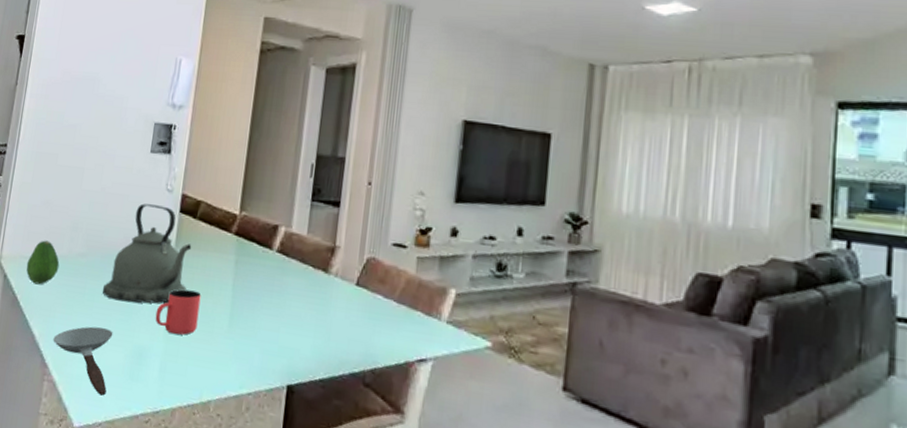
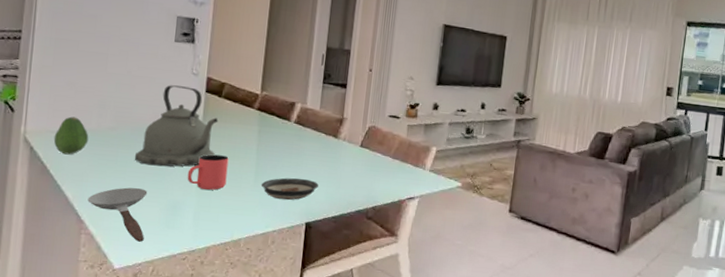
saucer: none [235,323,304,354] -> present [261,177,319,201]

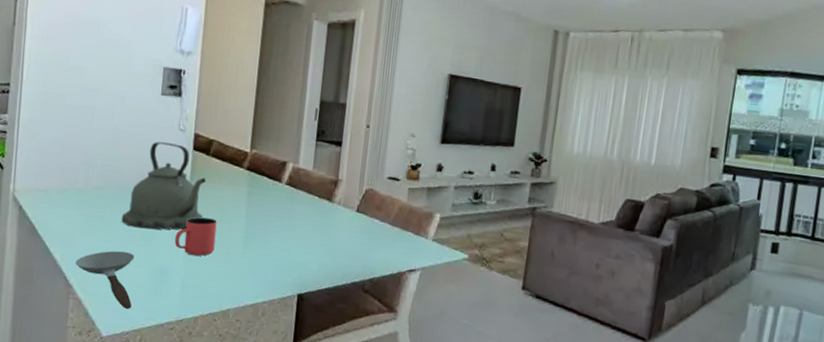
fruit: present [53,116,89,155] -> none [41,174,76,215]
saucer: present [261,177,319,201] -> none [250,244,311,269]

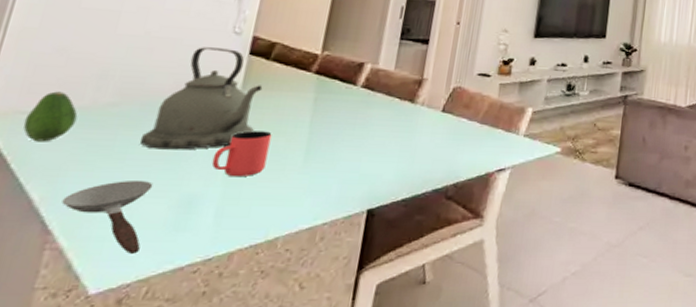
fruit: none [41,174,76,215] -> present [23,91,78,142]

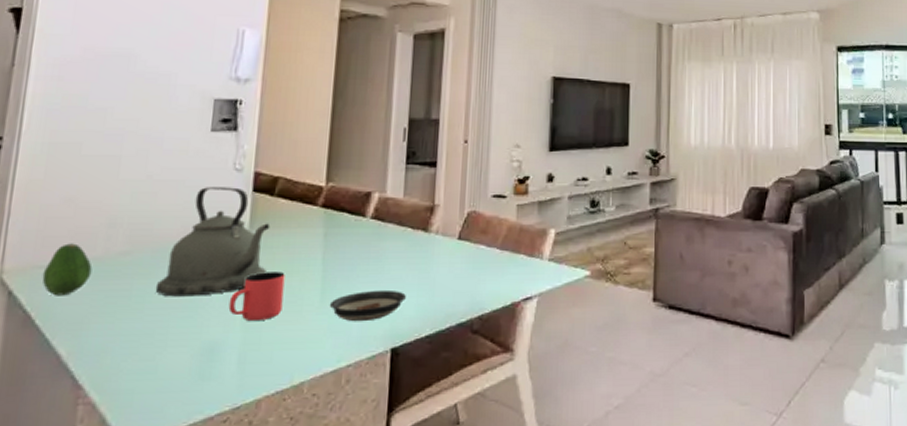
spoon: present [62,181,153,254] -> none [88,330,174,405]
saucer: none [311,154,387,183] -> present [329,289,406,322]

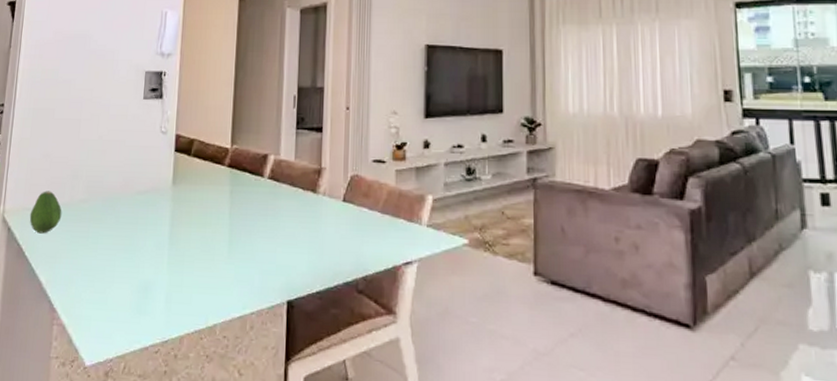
kettle: present [156,187,271,297] -> none [106,147,189,241]
cup: present [228,272,285,322] -> none [158,223,200,266]
saucer: present [329,289,406,322] -> none [235,245,299,274]

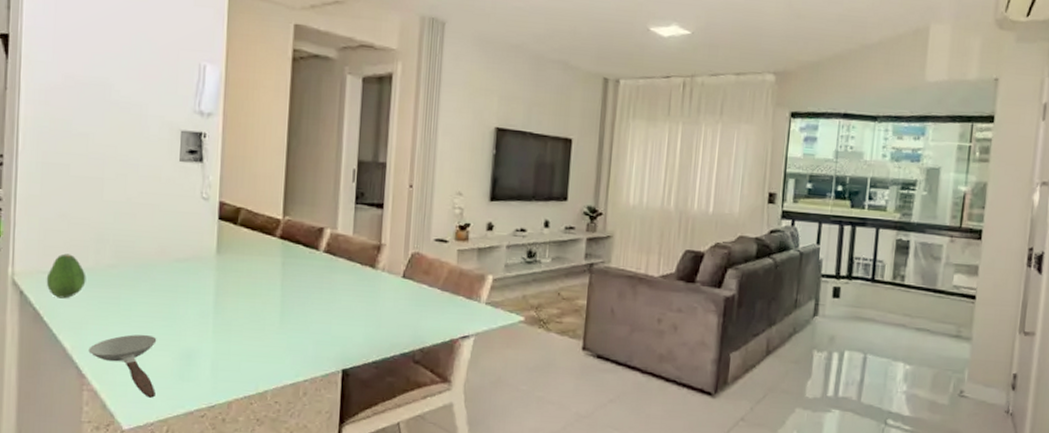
spoon: none [60,267,119,332] -> present [88,334,157,398]

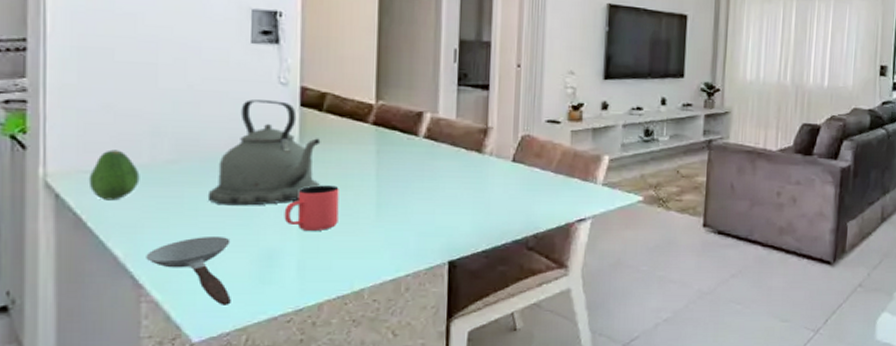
kettle: none [141,212,235,309] -> present [209,99,321,206]
cup: none [201,292,249,335] -> present [284,185,339,232]

